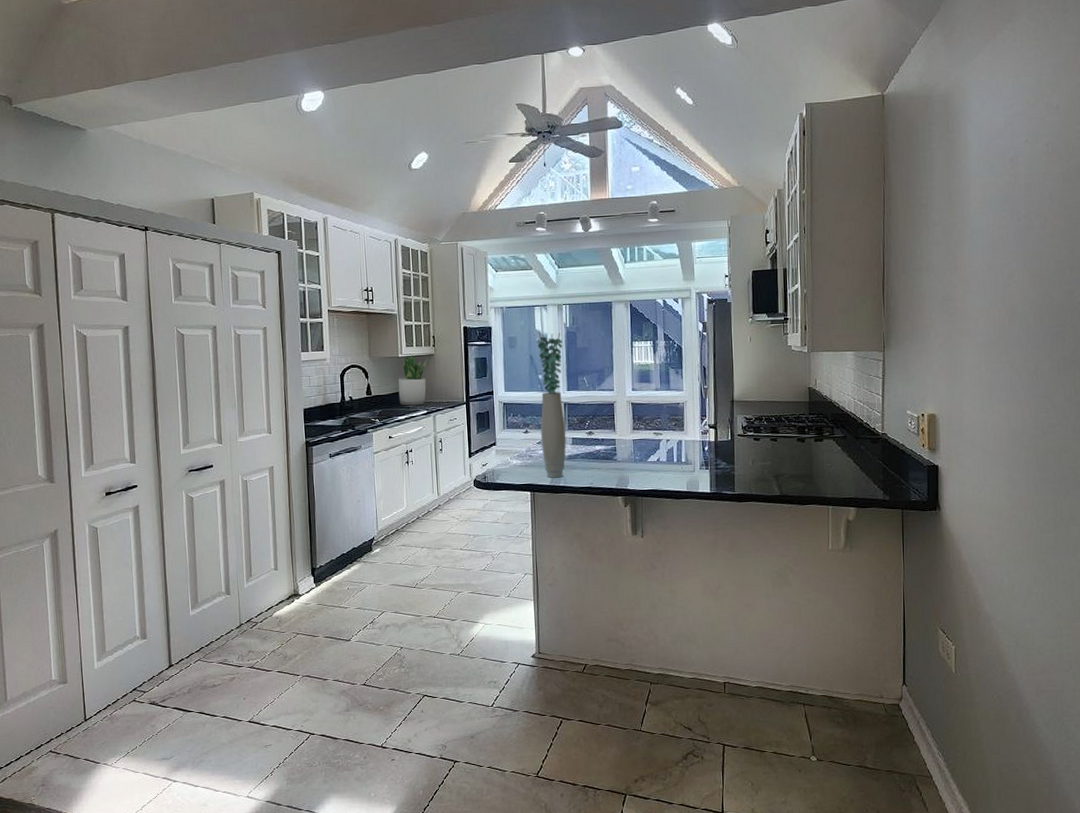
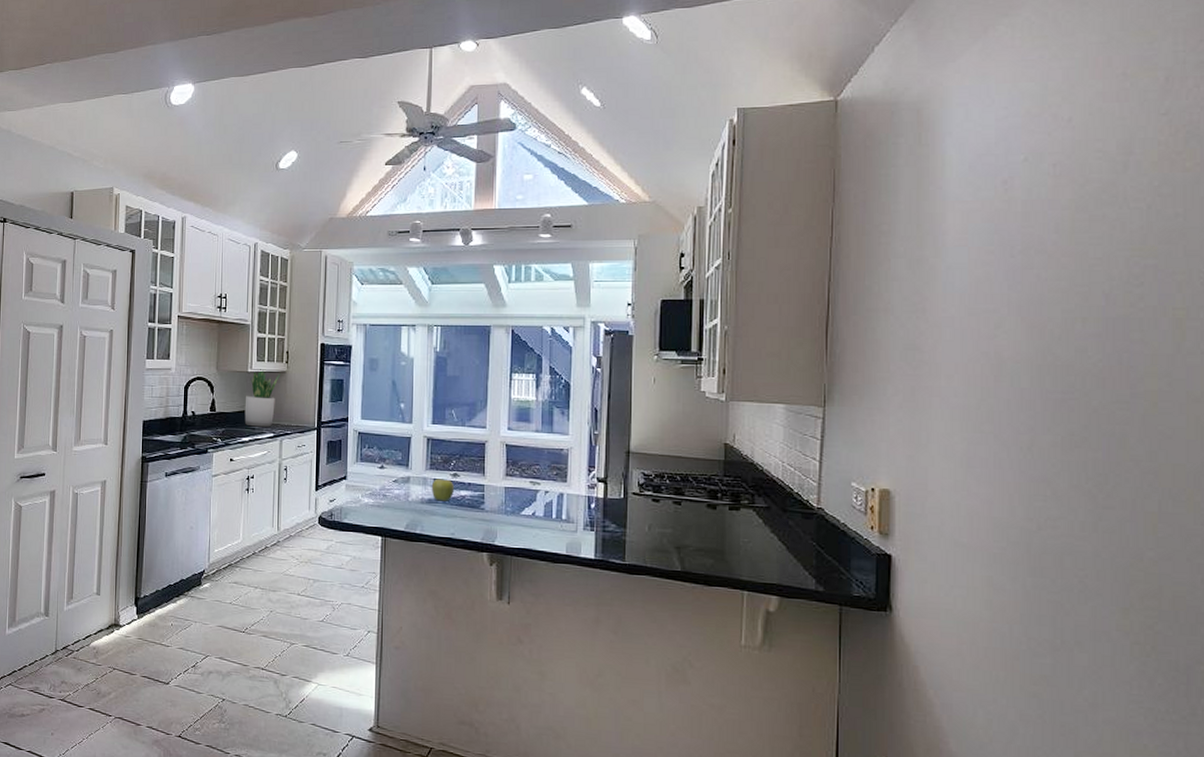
vase: present [536,331,567,478] -> none [397,353,431,524]
fruit: none [570,436,591,457] -> present [431,477,455,501]

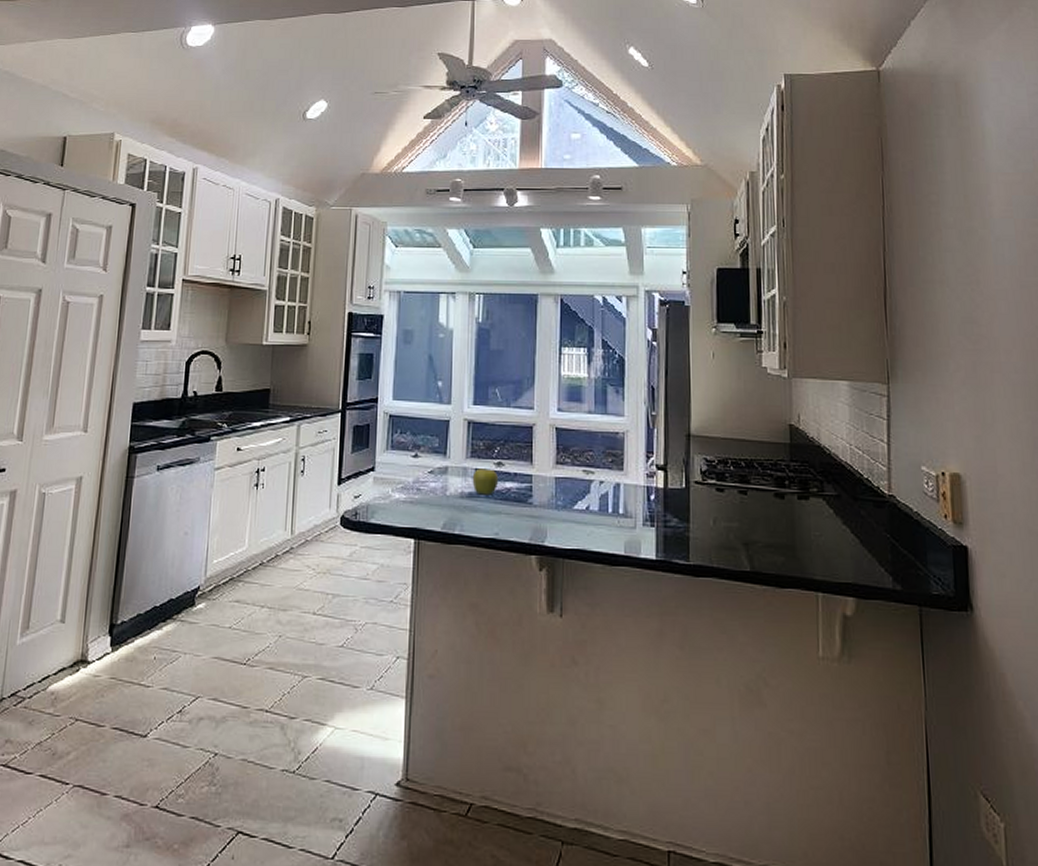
planter: present [244,369,281,427] -> none [256,341,301,410]

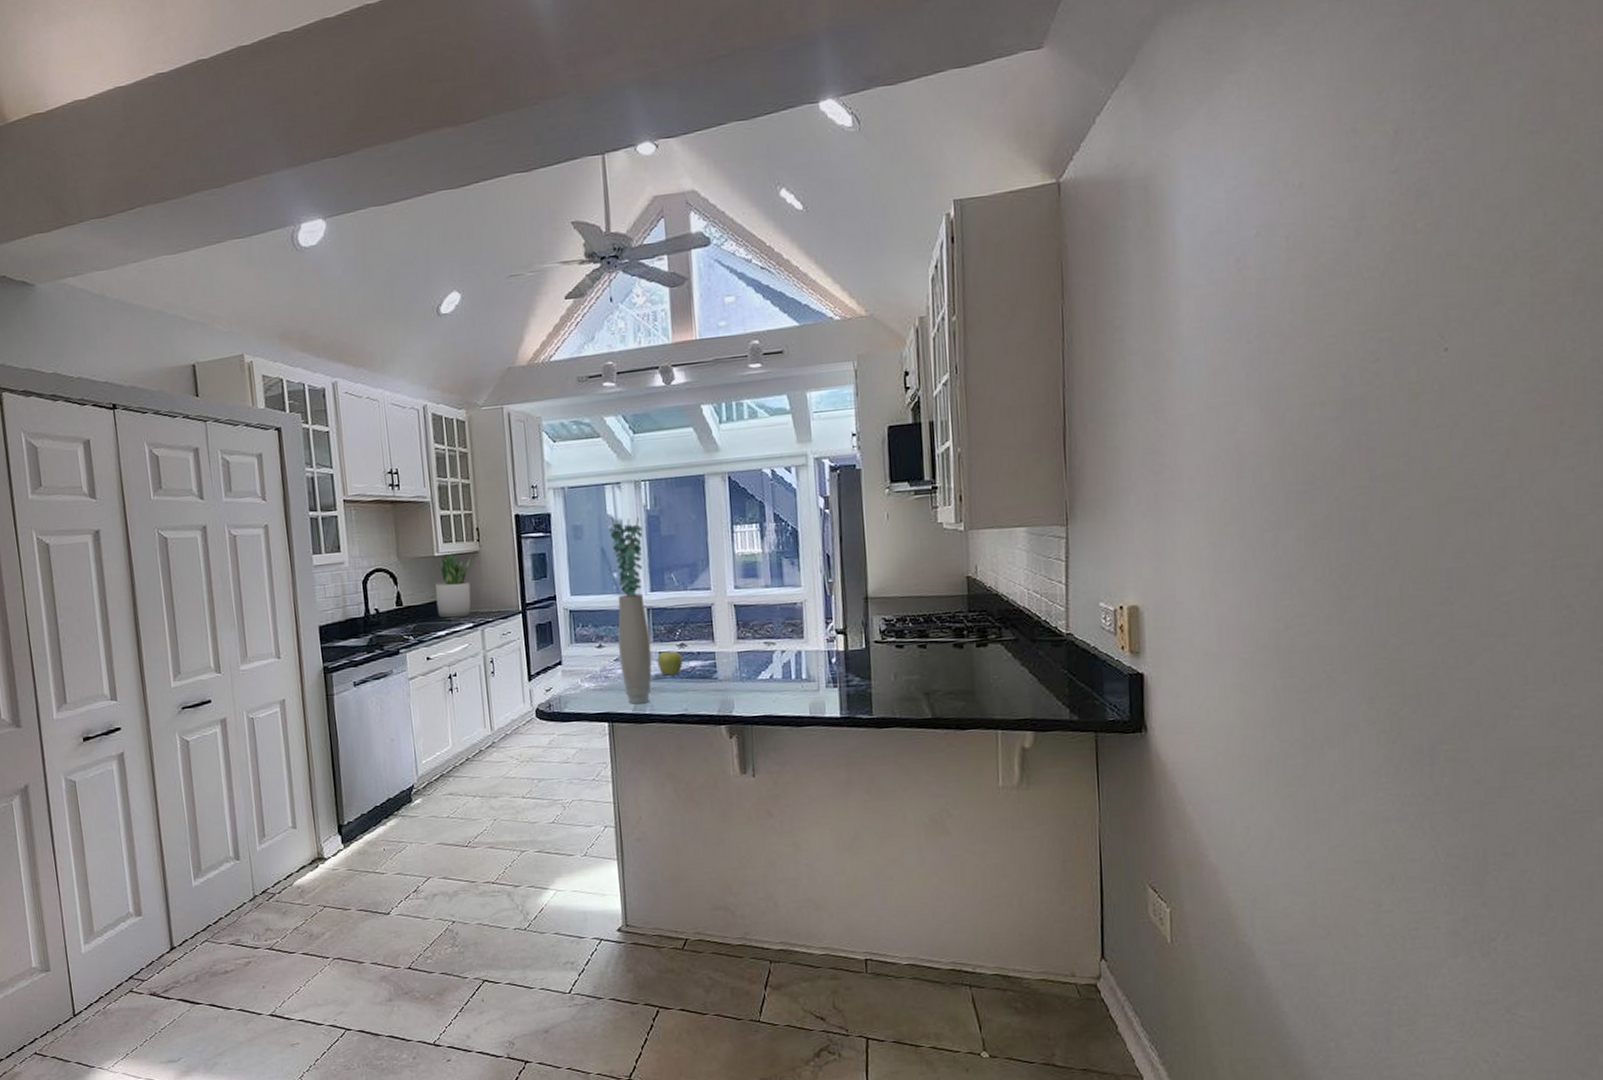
planter: none [256,341,301,410] -> present [435,551,473,618]
vase: none [433,324,472,523] -> present [608,516,652,705]

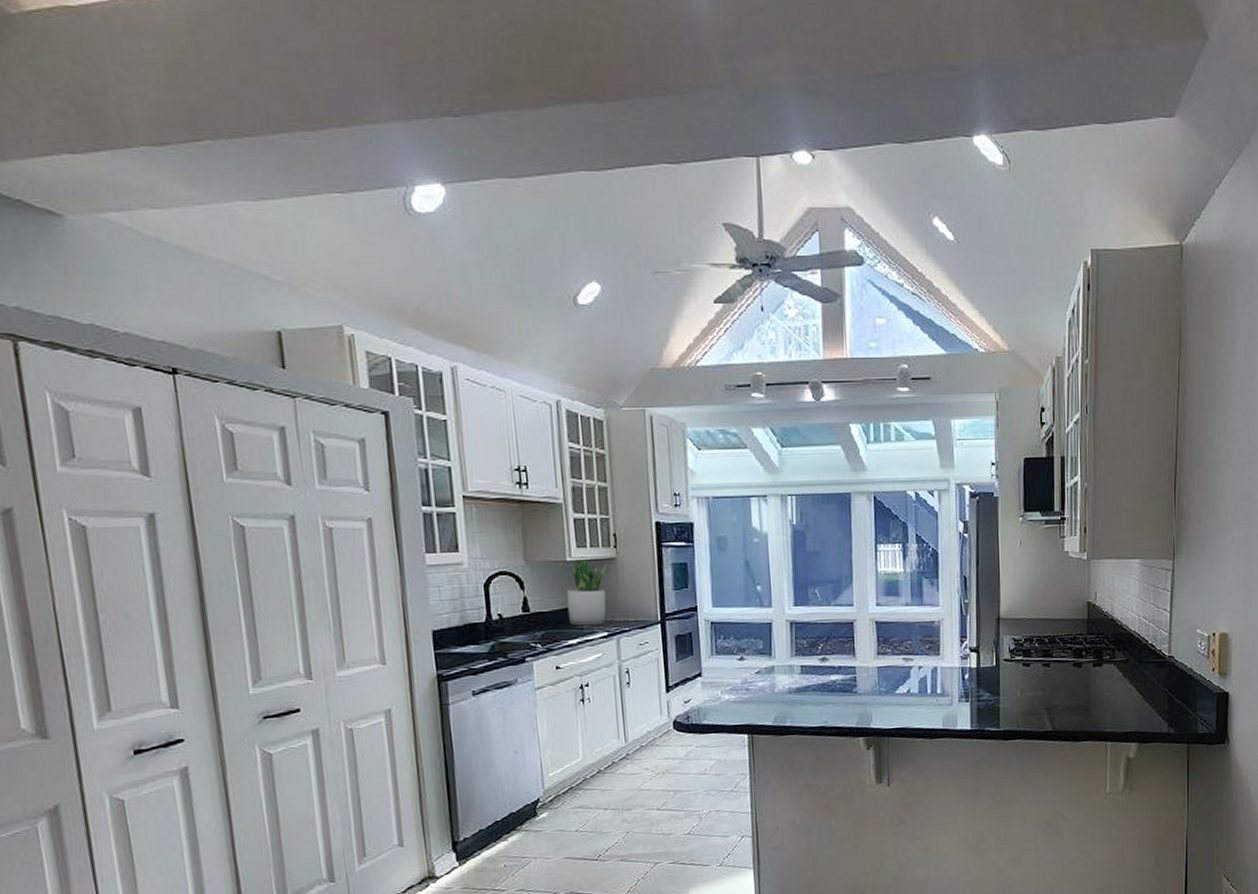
vase: present [608,516,652,705] -> none [753,529,794,717]
fruit: present [657,649,684,676] -> none [798,663,825,689]

